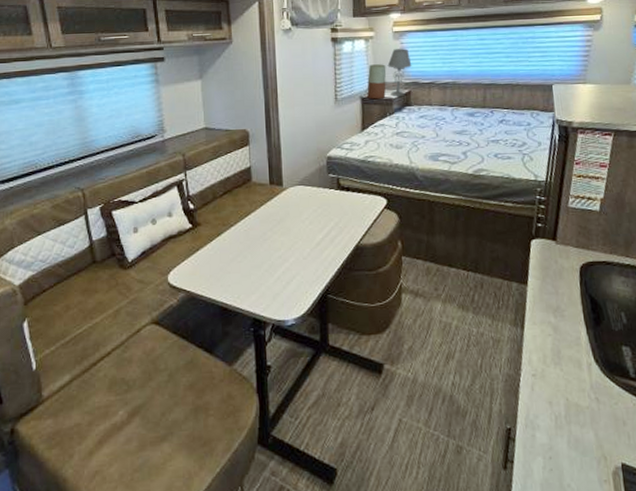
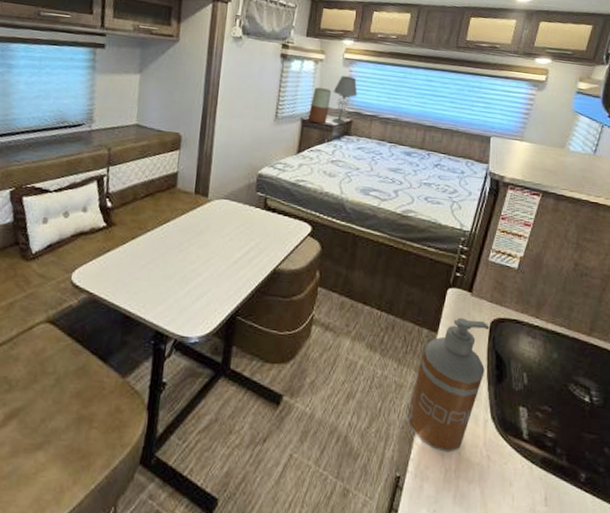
soap dispenser: none [508,266,581,400] -> present [407,317,490,453]

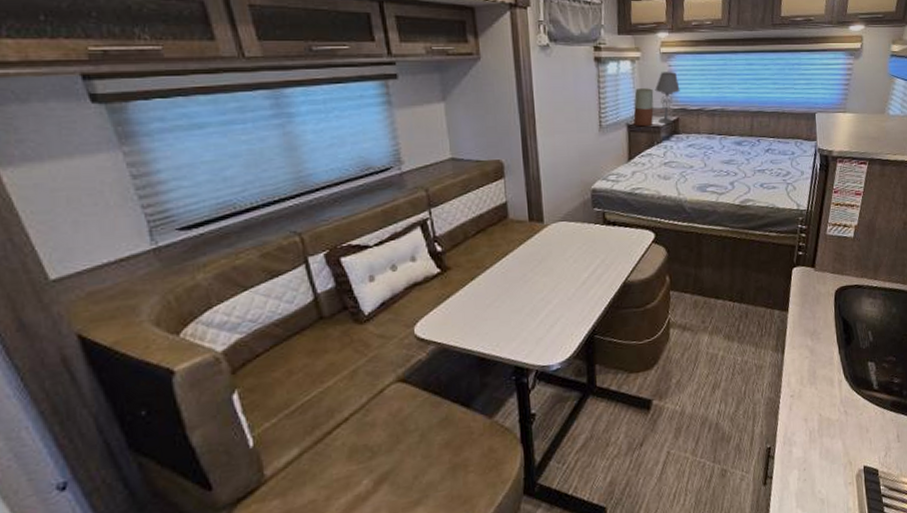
soap dispenser: present [407,317,490,453] -> none [769,292,835,417]

